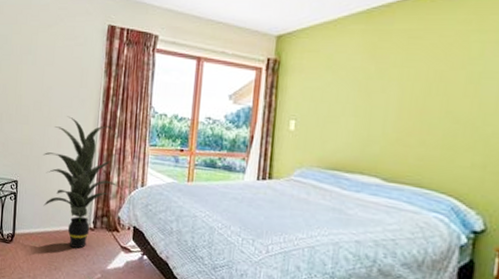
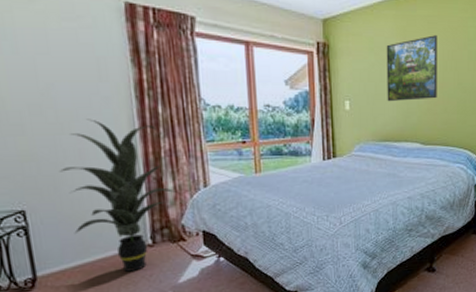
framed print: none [341,52,421,128] -> present [386,35,437,102]

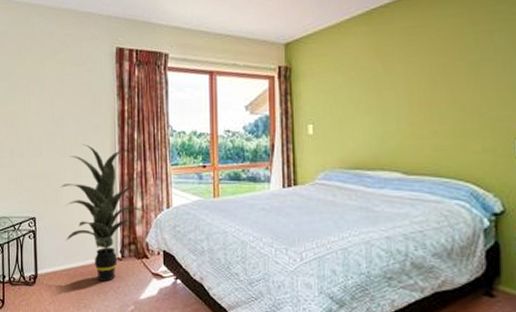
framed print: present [386,35,437,102] -> none [356,47,423,125]

